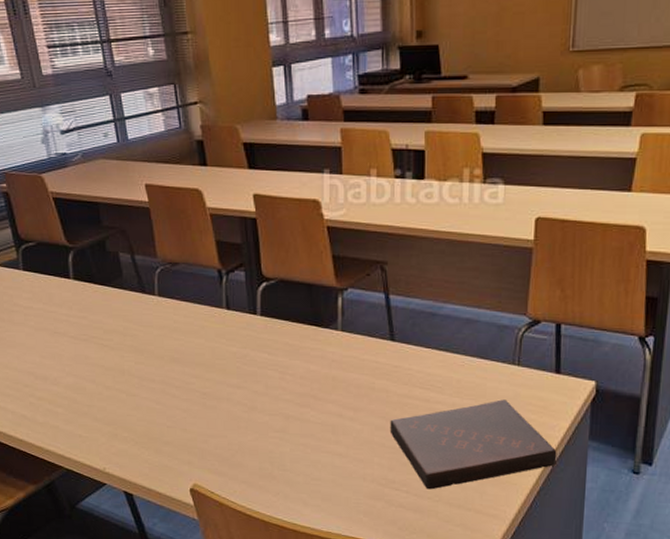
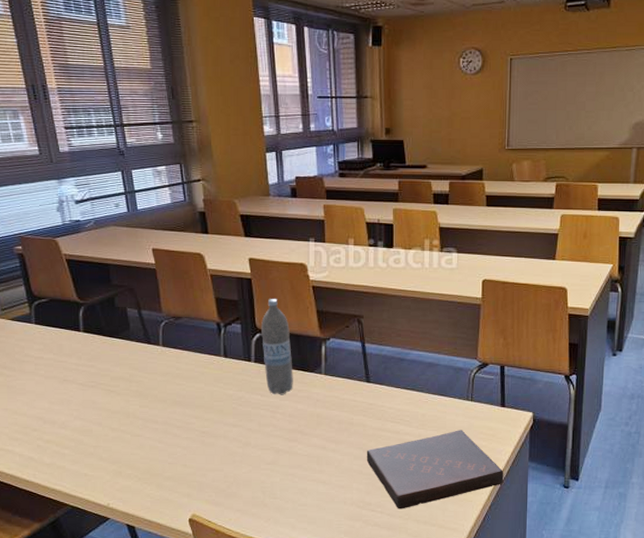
water bottle: none [268,240,305,354] -> present [261,298,293,395]

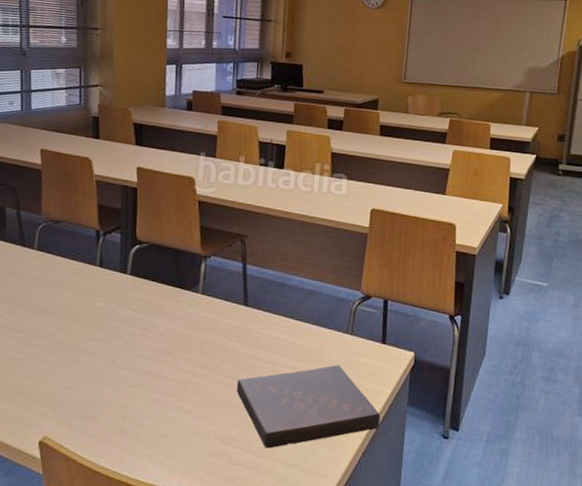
water bottle: present [261,298,293,395] -> none [139,209,171,313]

